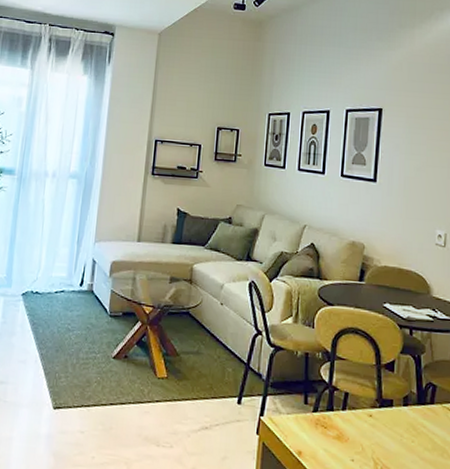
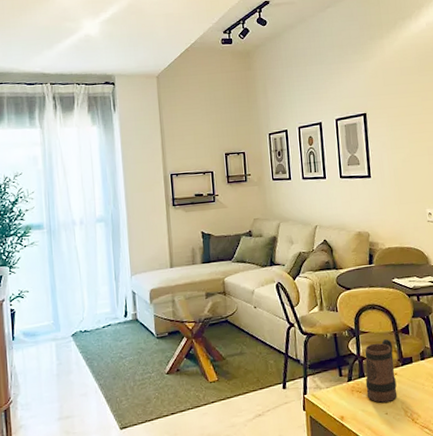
mug: none [332,372,372,447] -> present [365,339,398,403]

